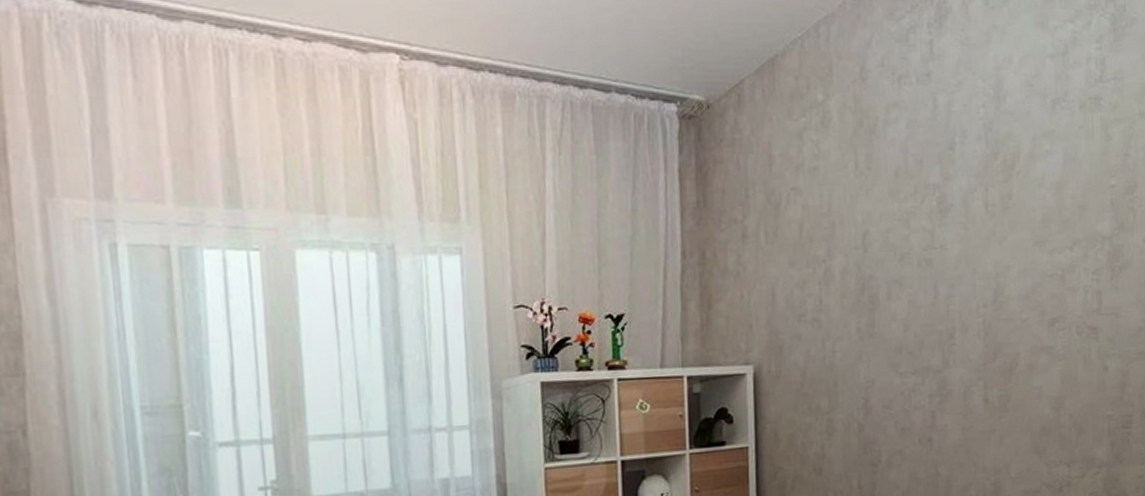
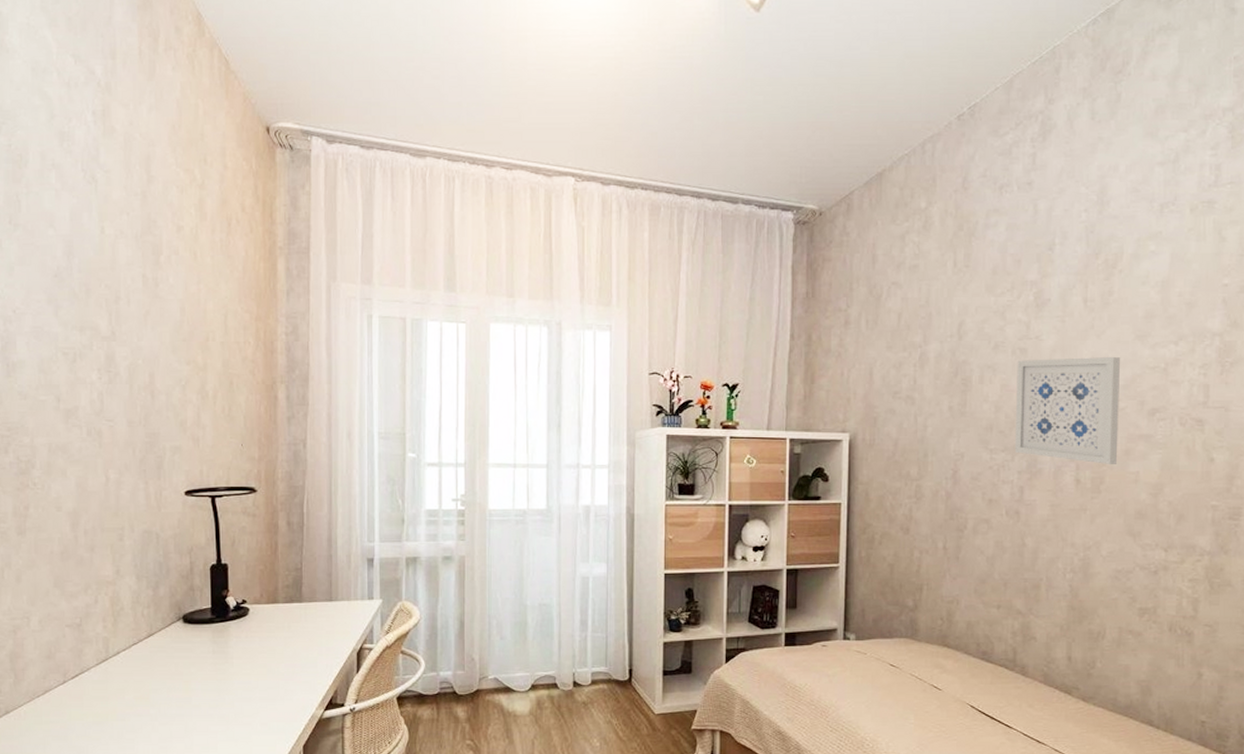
wall art: none [923,264,1023,381] -> present [1014,356,1120,464]

